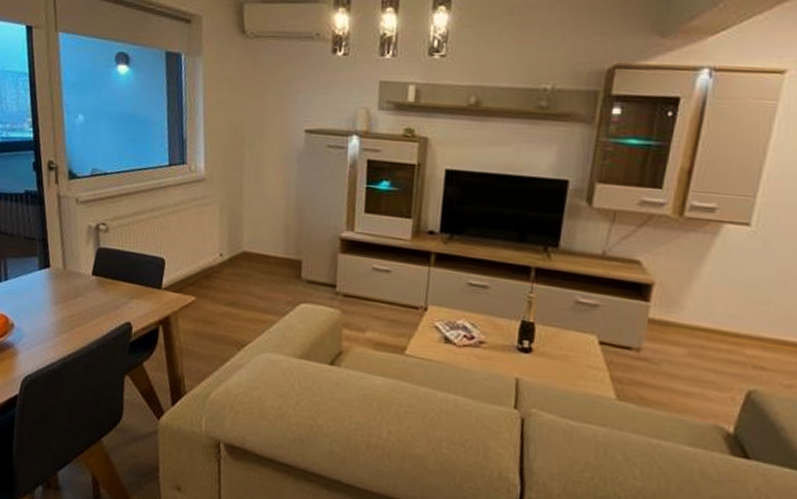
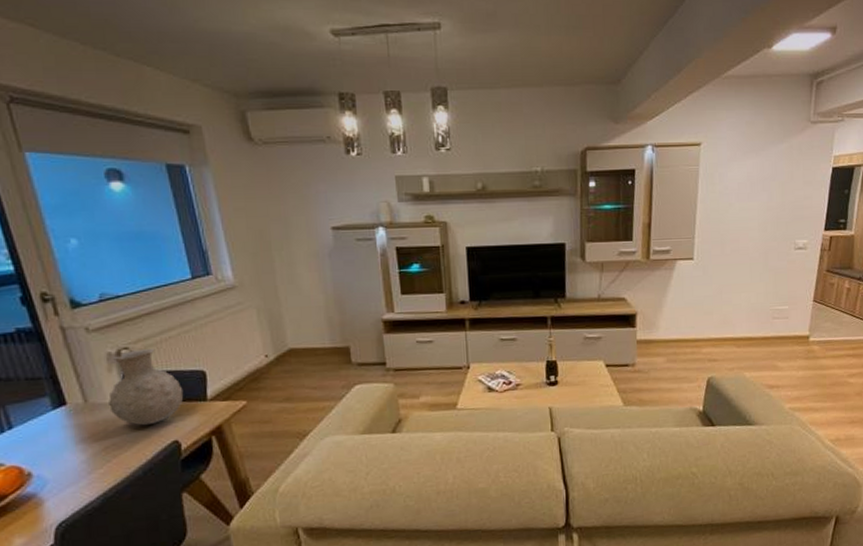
vase: none [81,227,143,302] -> present [107,349,184,426]

